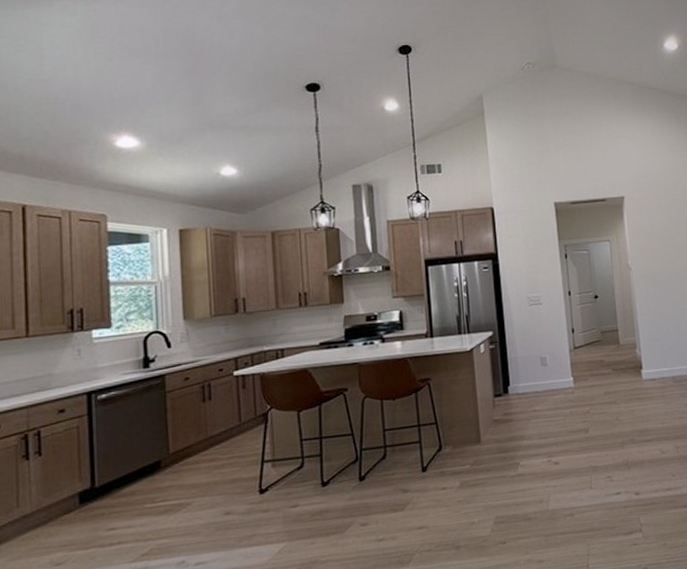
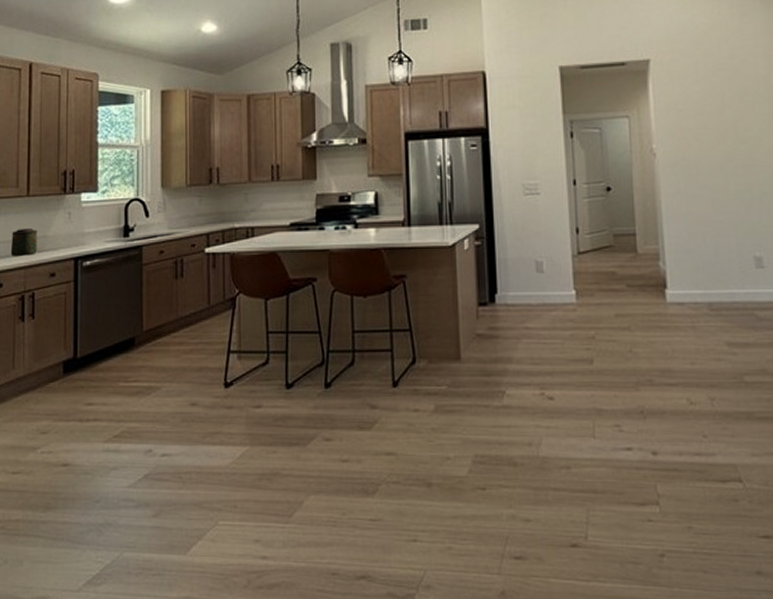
canister: none [8,367,41,397] -> present [10,227,37,256]

